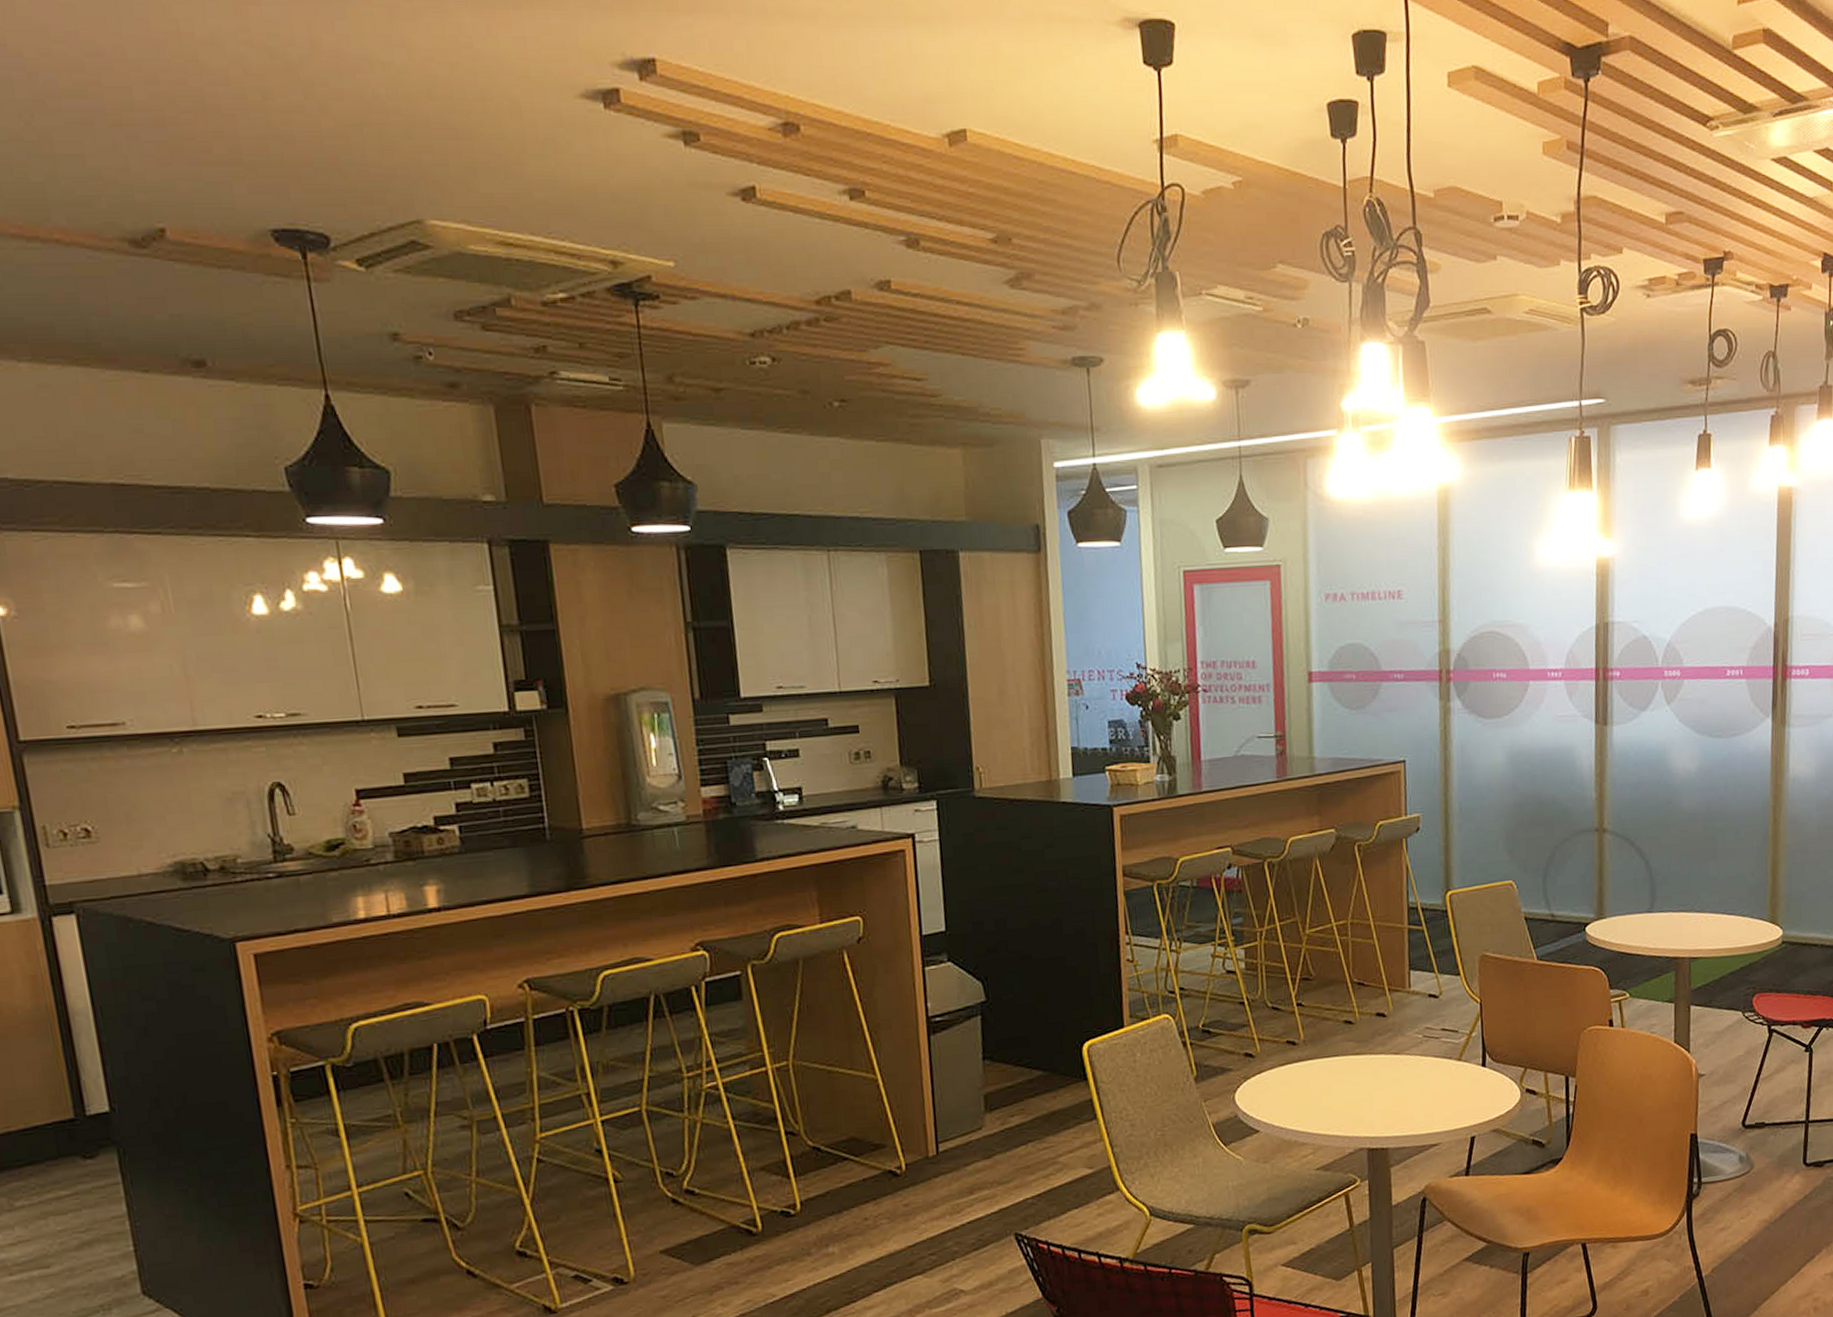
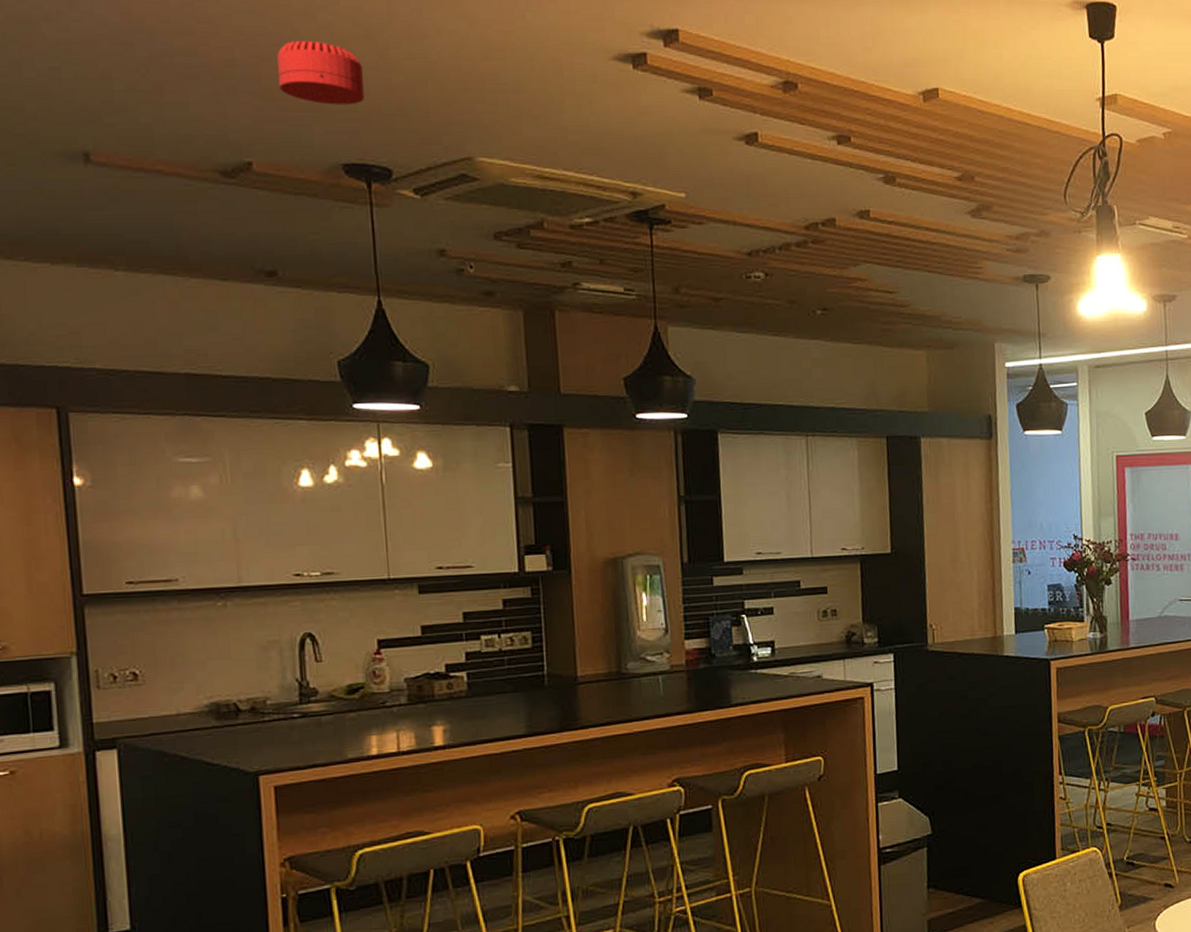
smoke detector: none [183,76,290,157] -> present [277,40,364,105]

